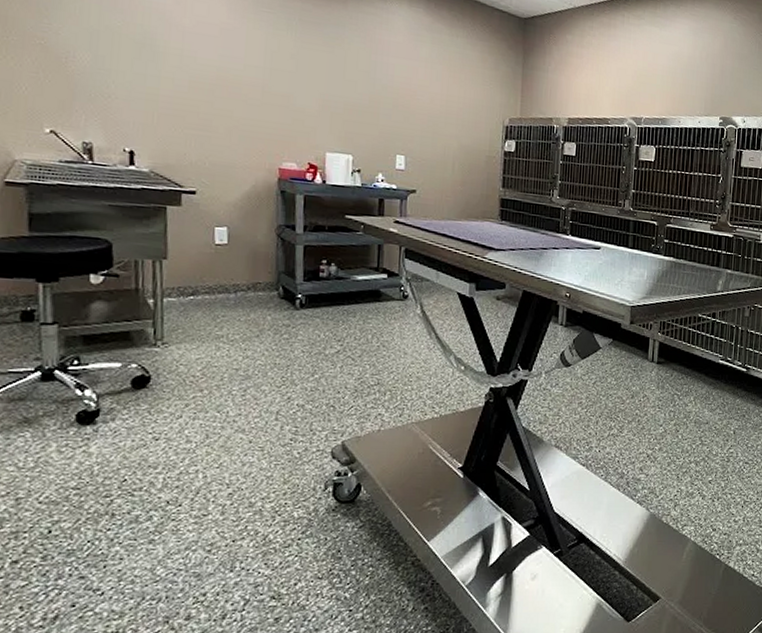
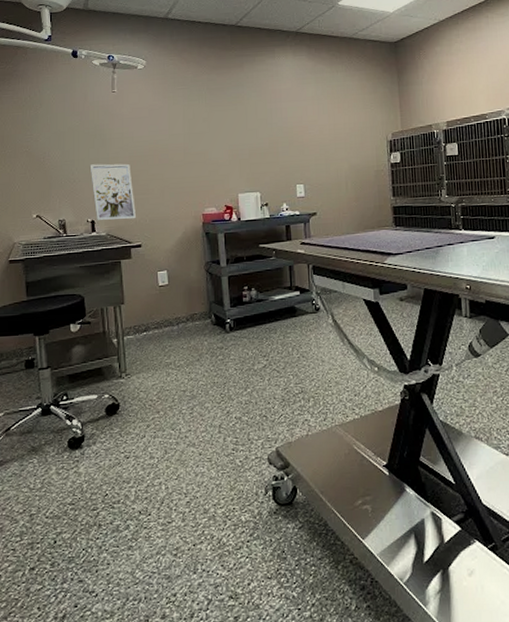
wall art: none [132,79,192,159] -> present [89,163,136,221]

